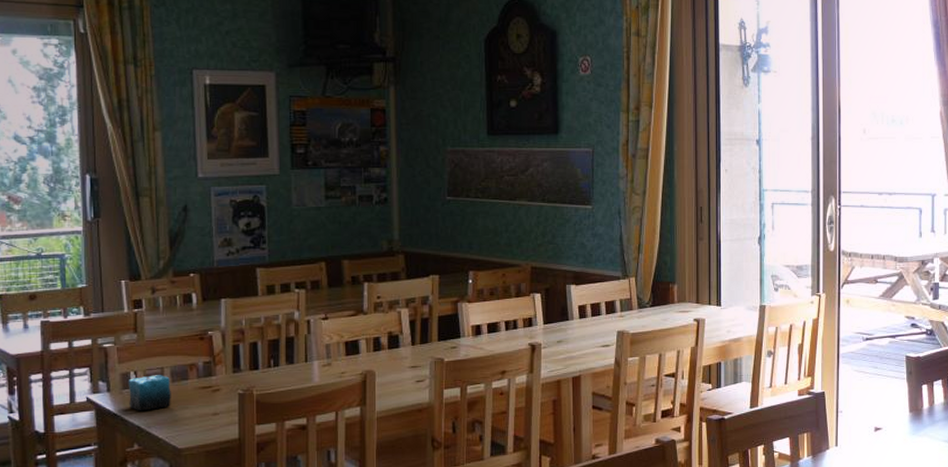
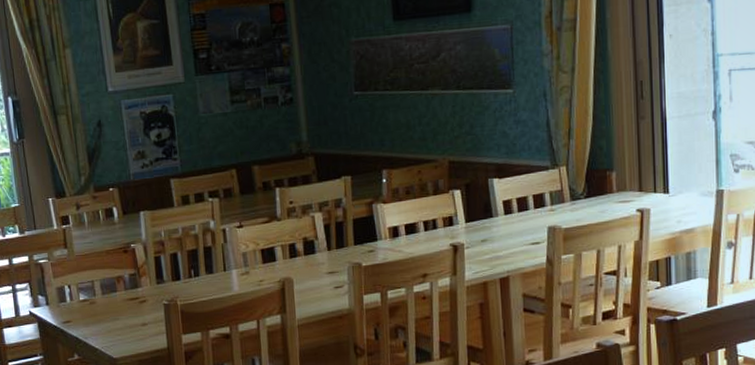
candle: present [128,375,171,411] -> none [63,288,104,323]

